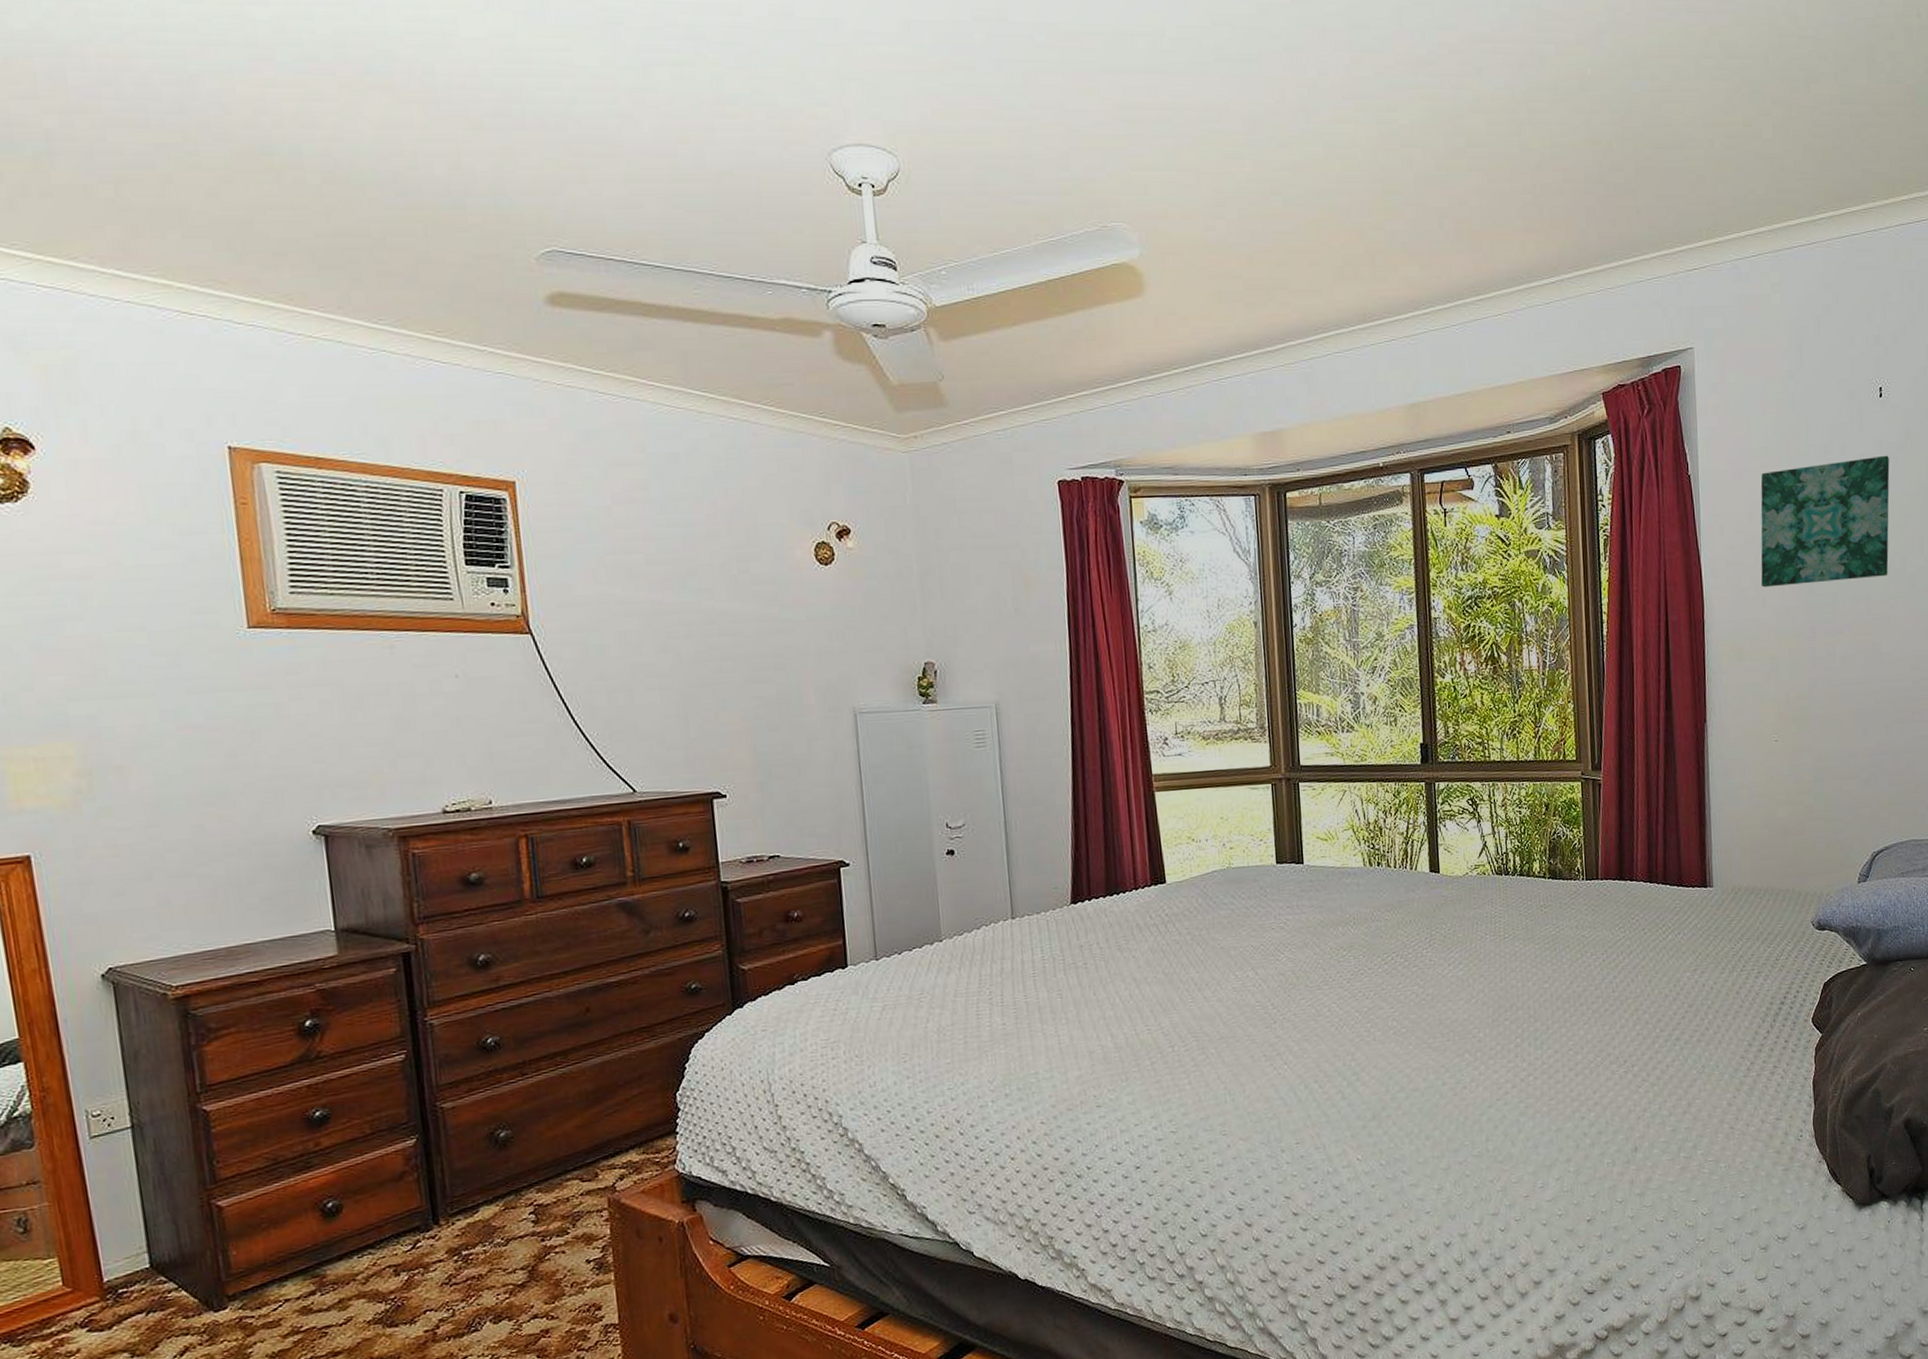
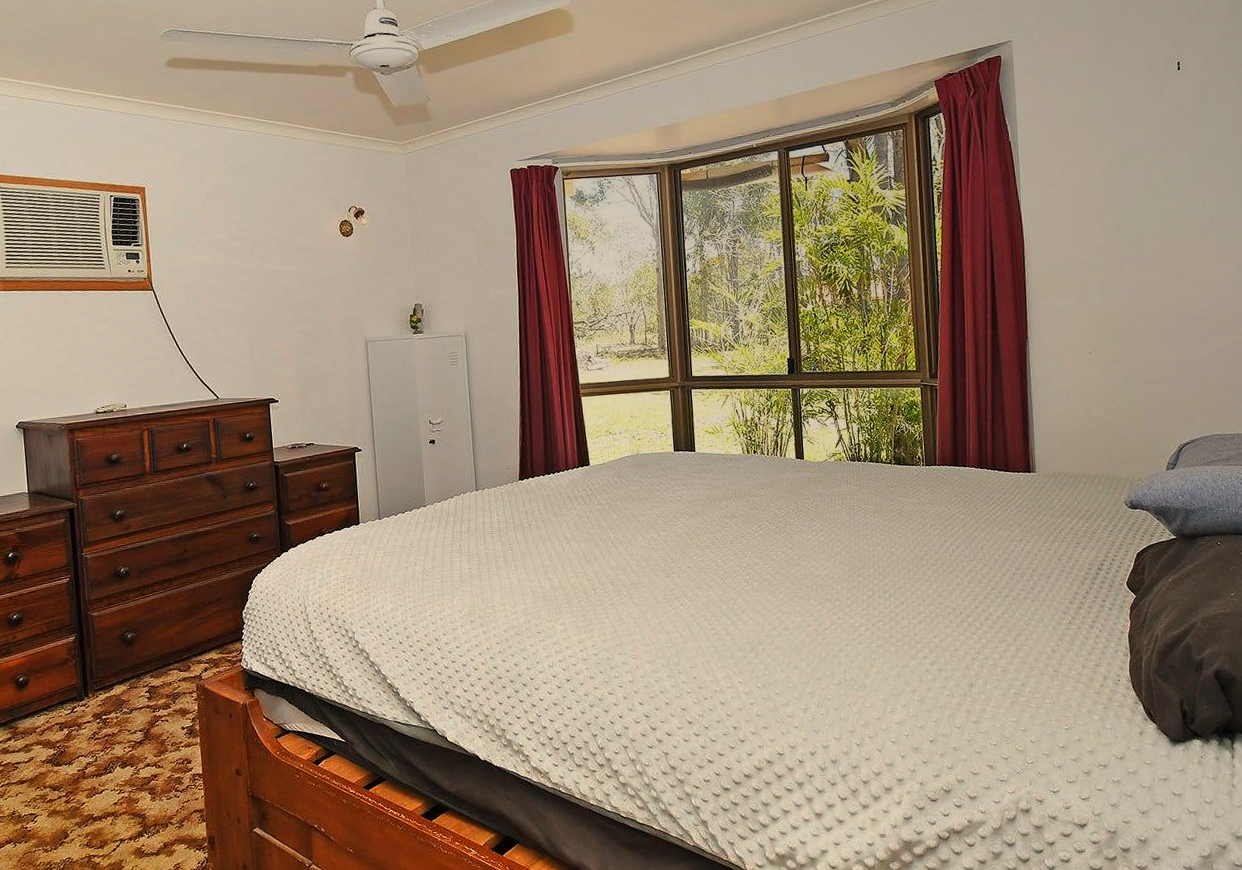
wall art: present [1760,455,1890,588] -> none [1072,117,1189,229]

